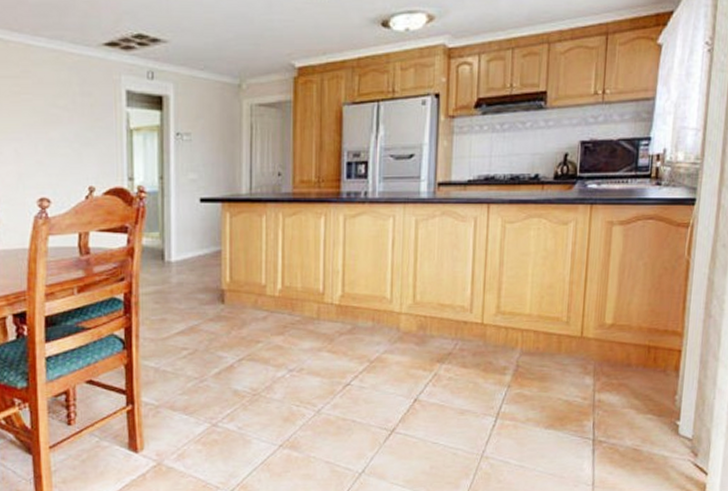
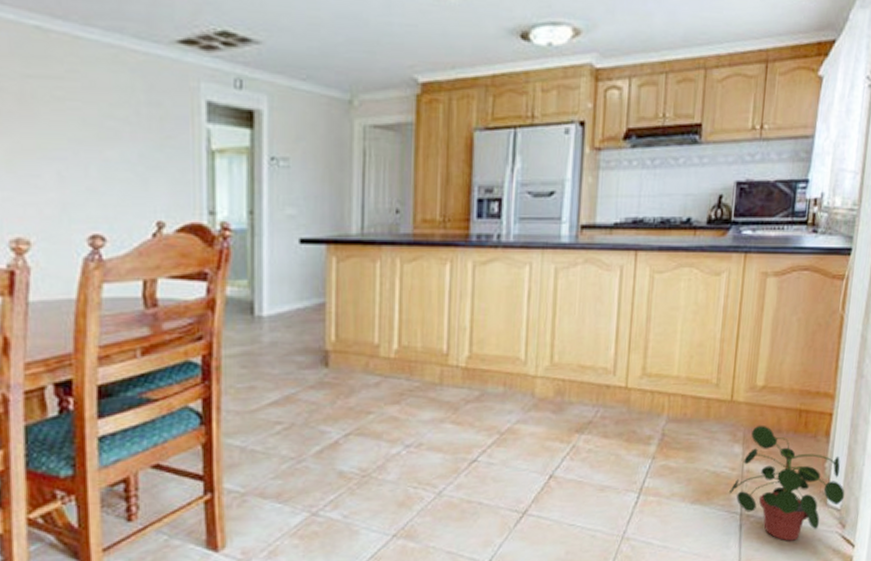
potted plant: none [582,359,696,466] -> present [729,425,845,541]

